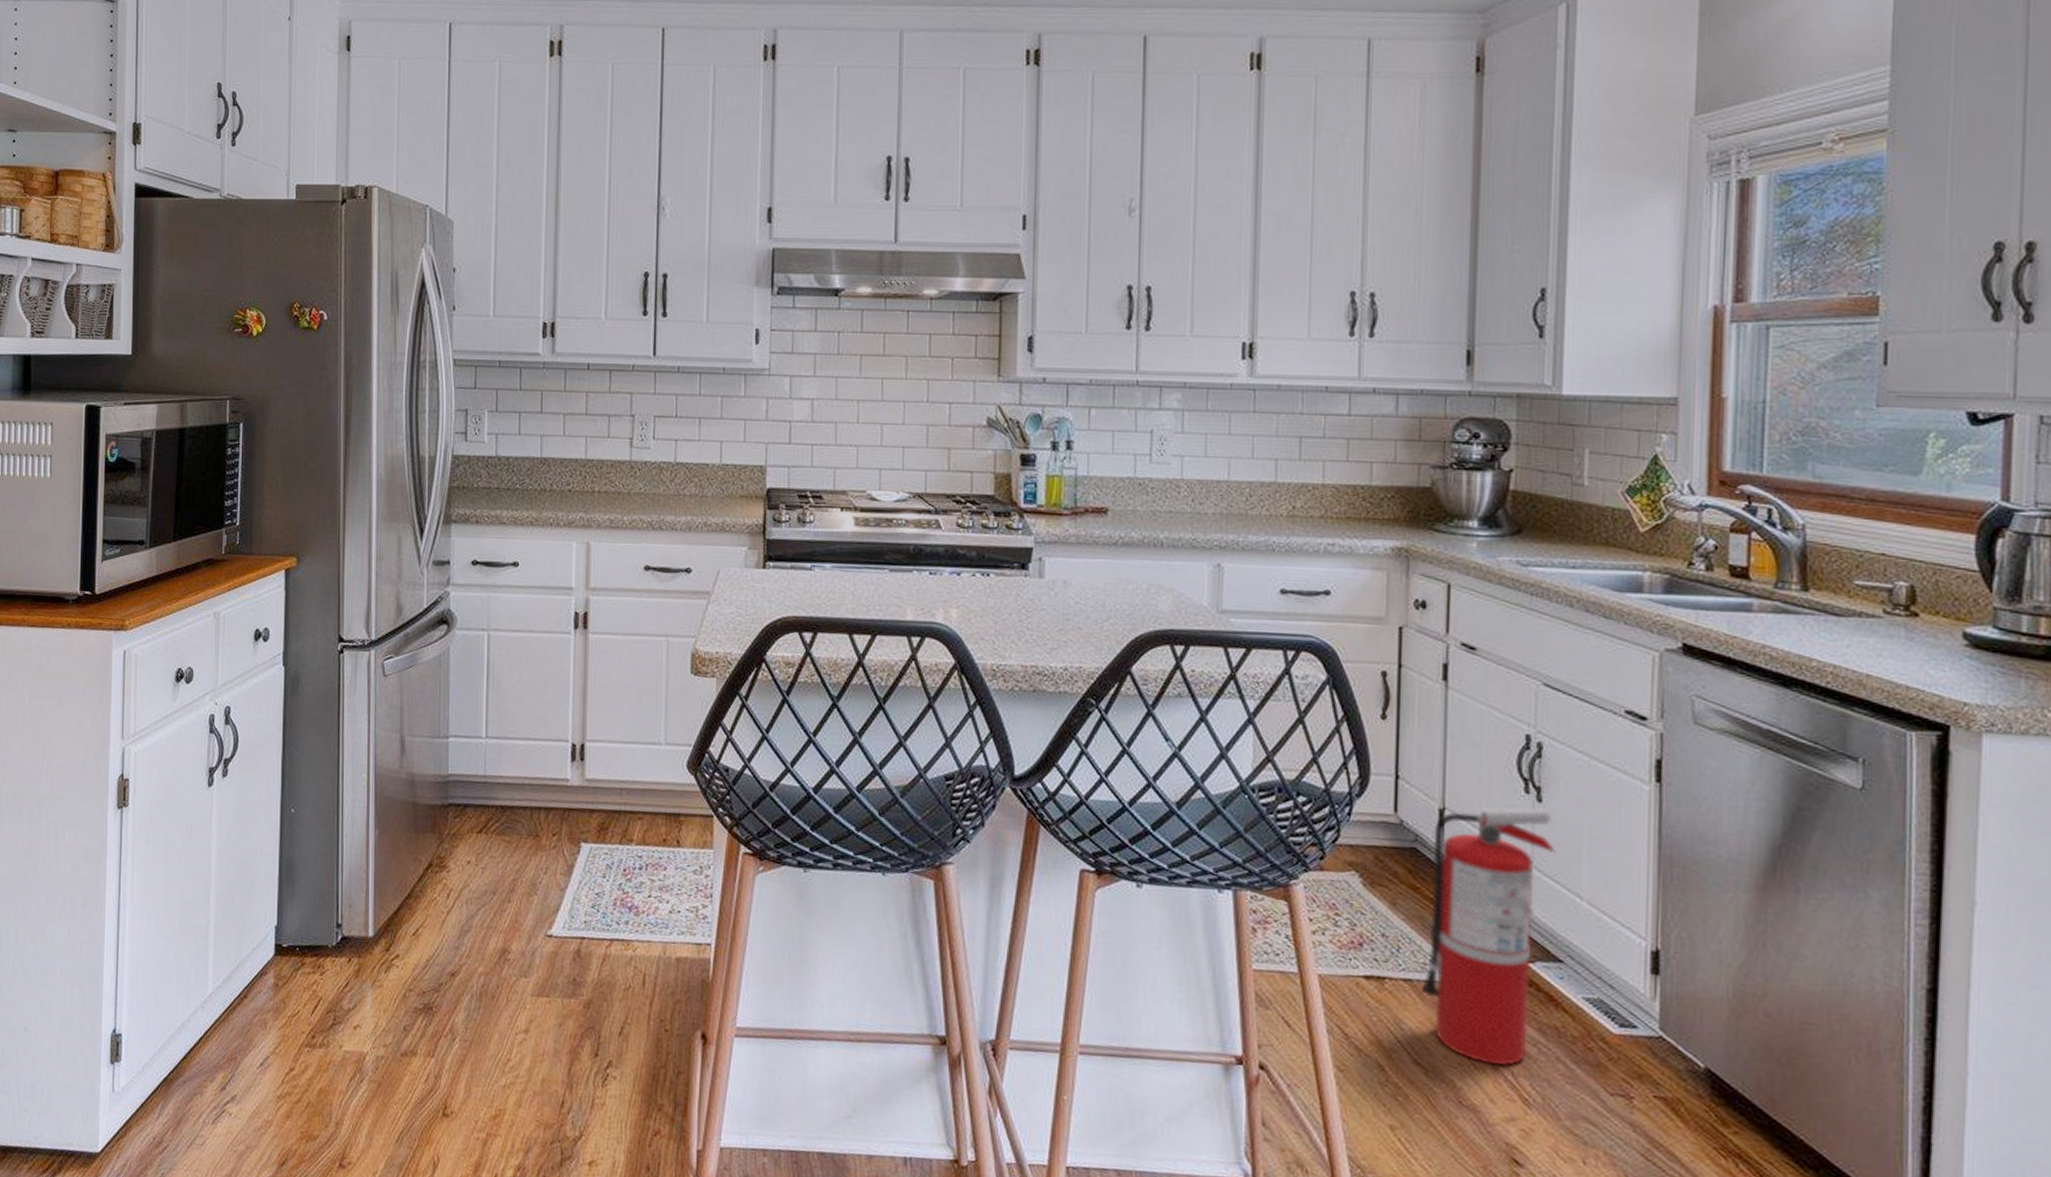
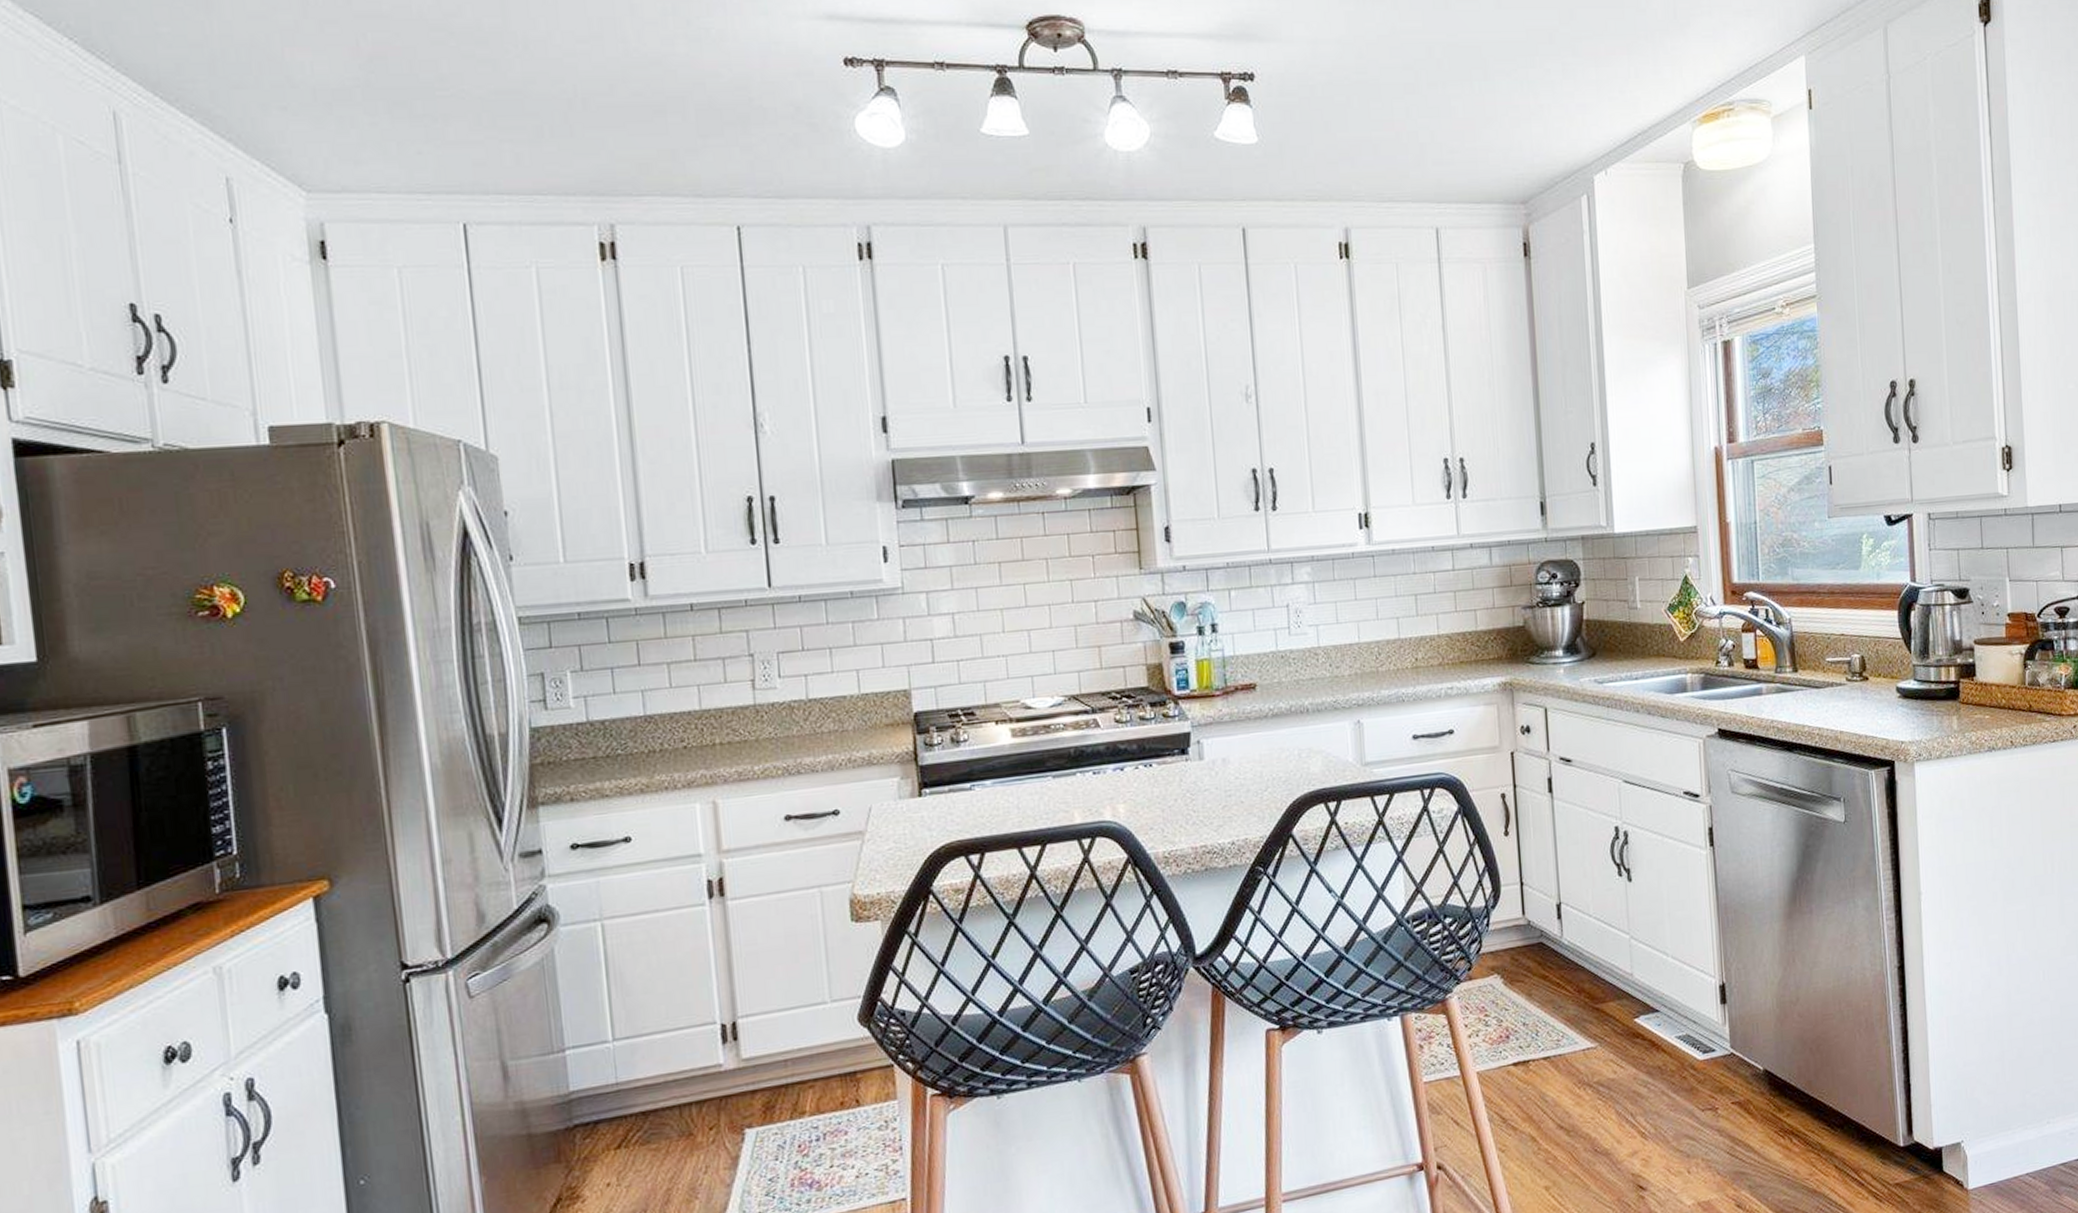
fire extinguisher: present [1421,807,1555,1066] -> none [1554,886,1645,1112]

